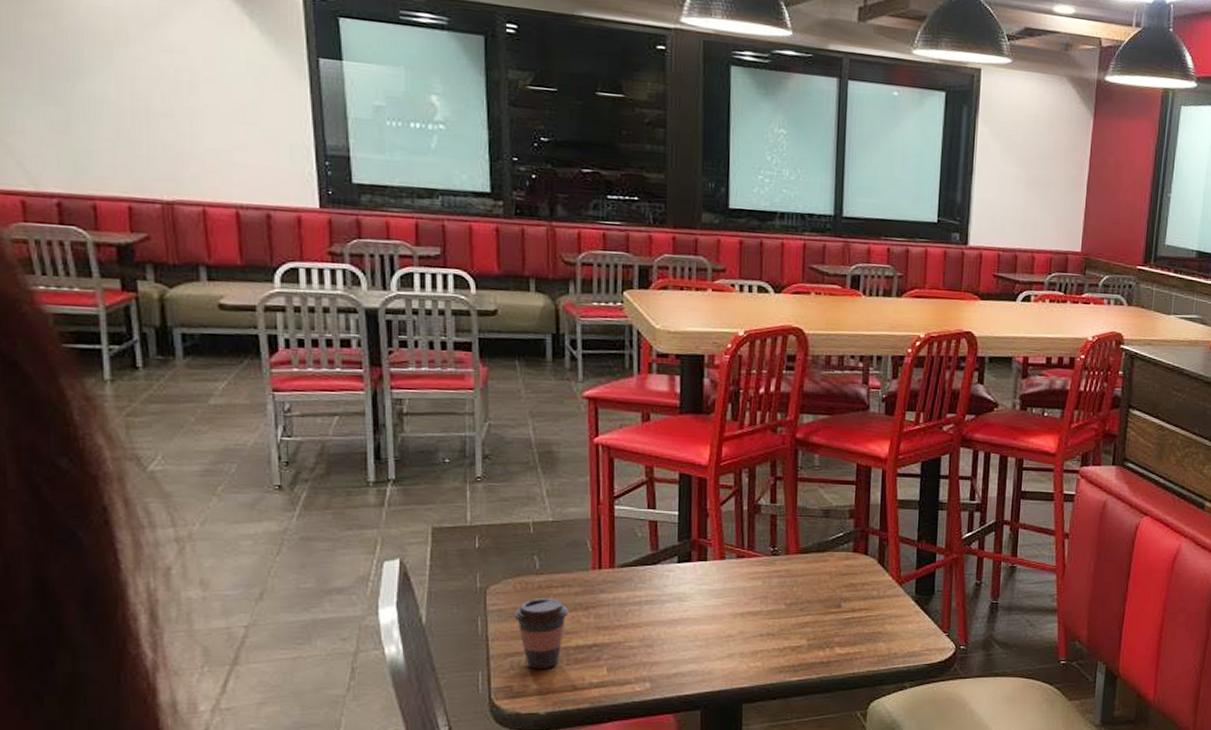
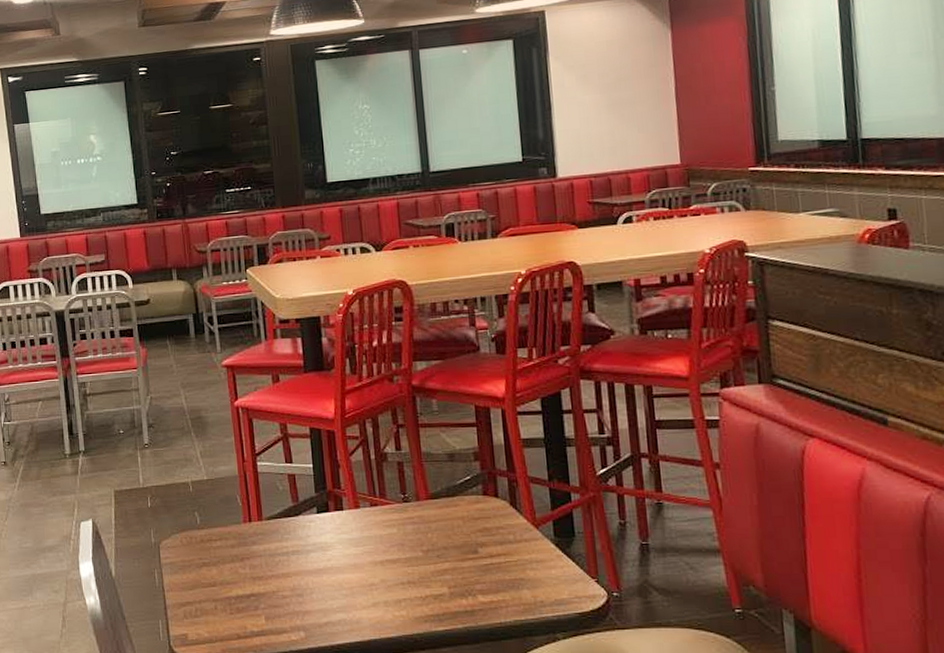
coffee cup: present [514,598,569,670] -> none [183,551,228,619]

